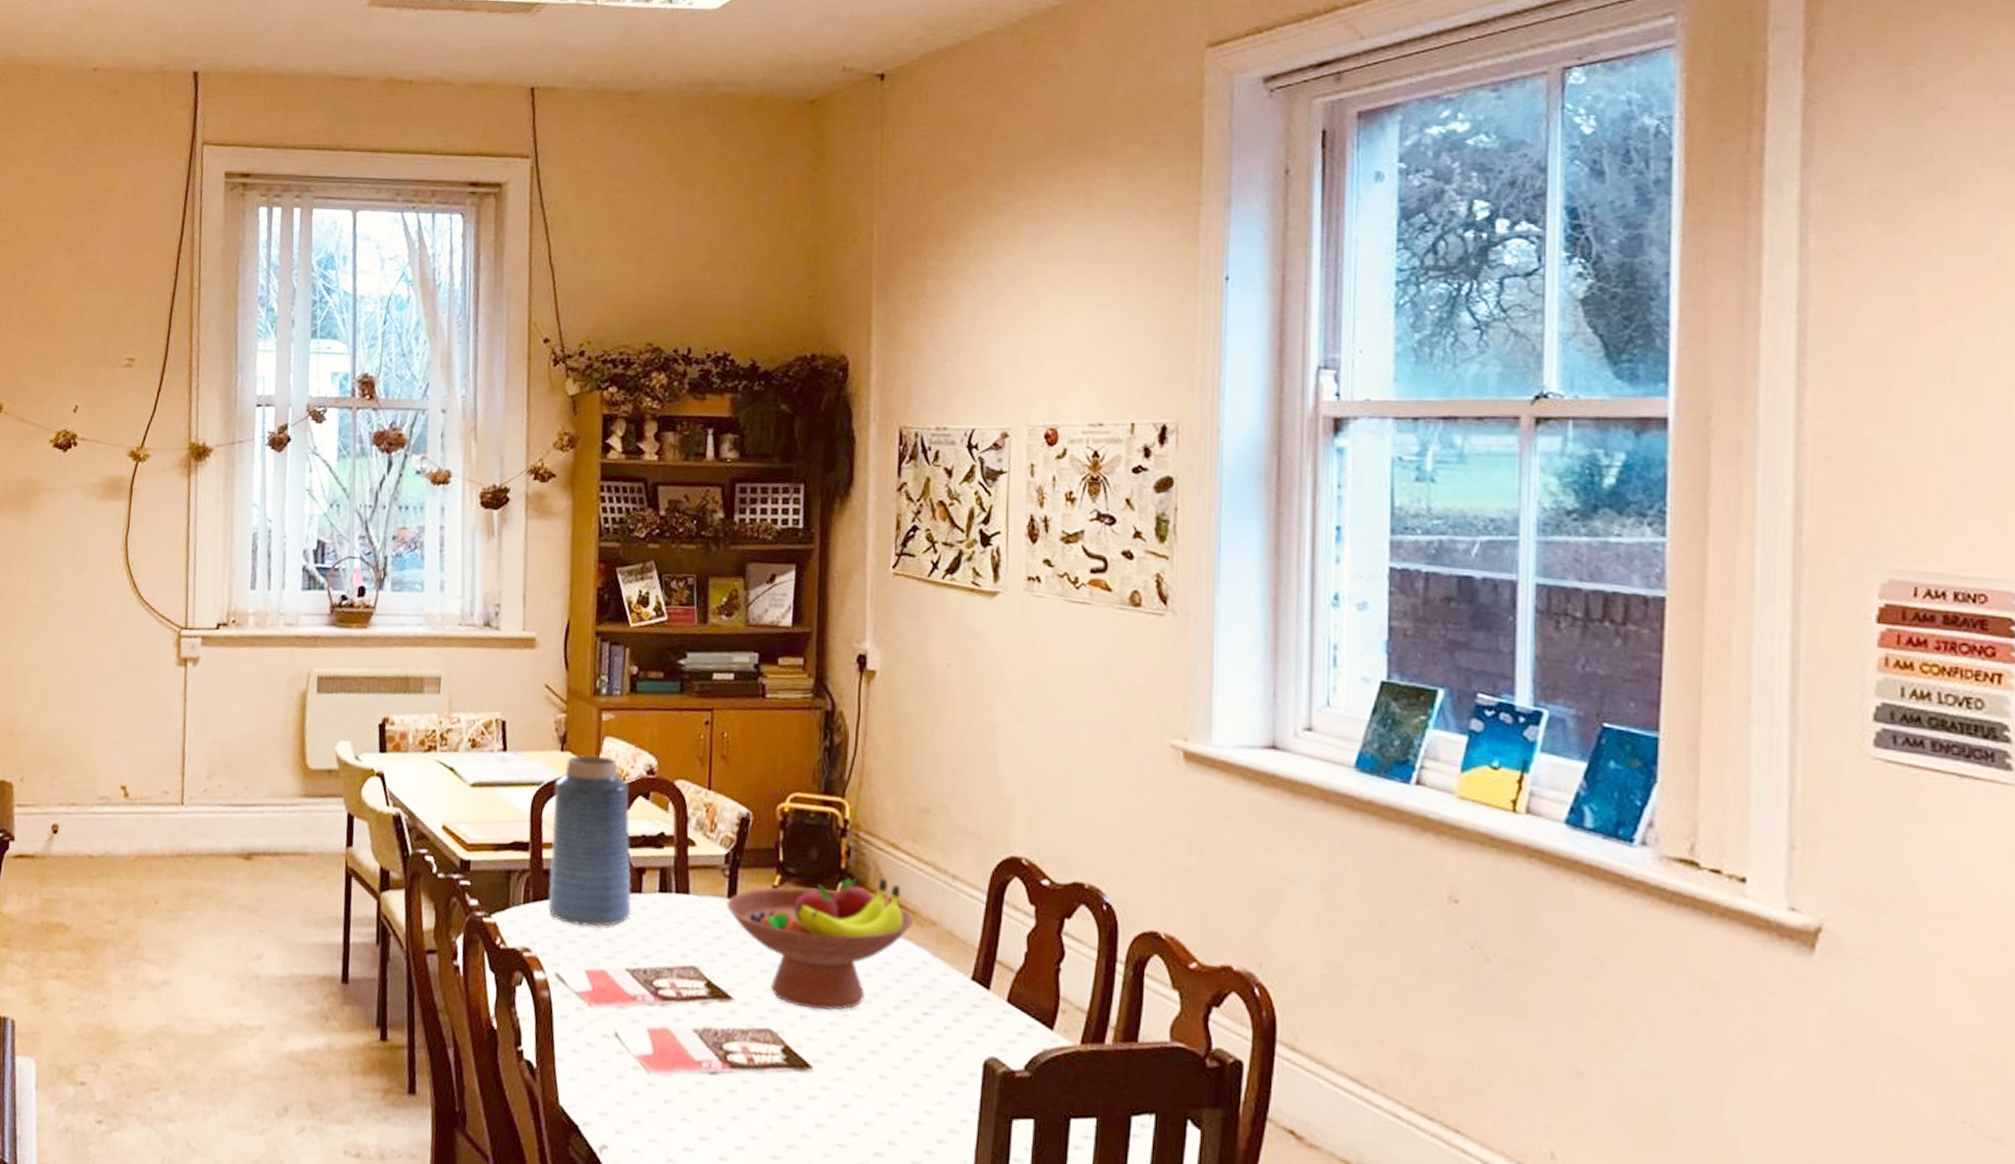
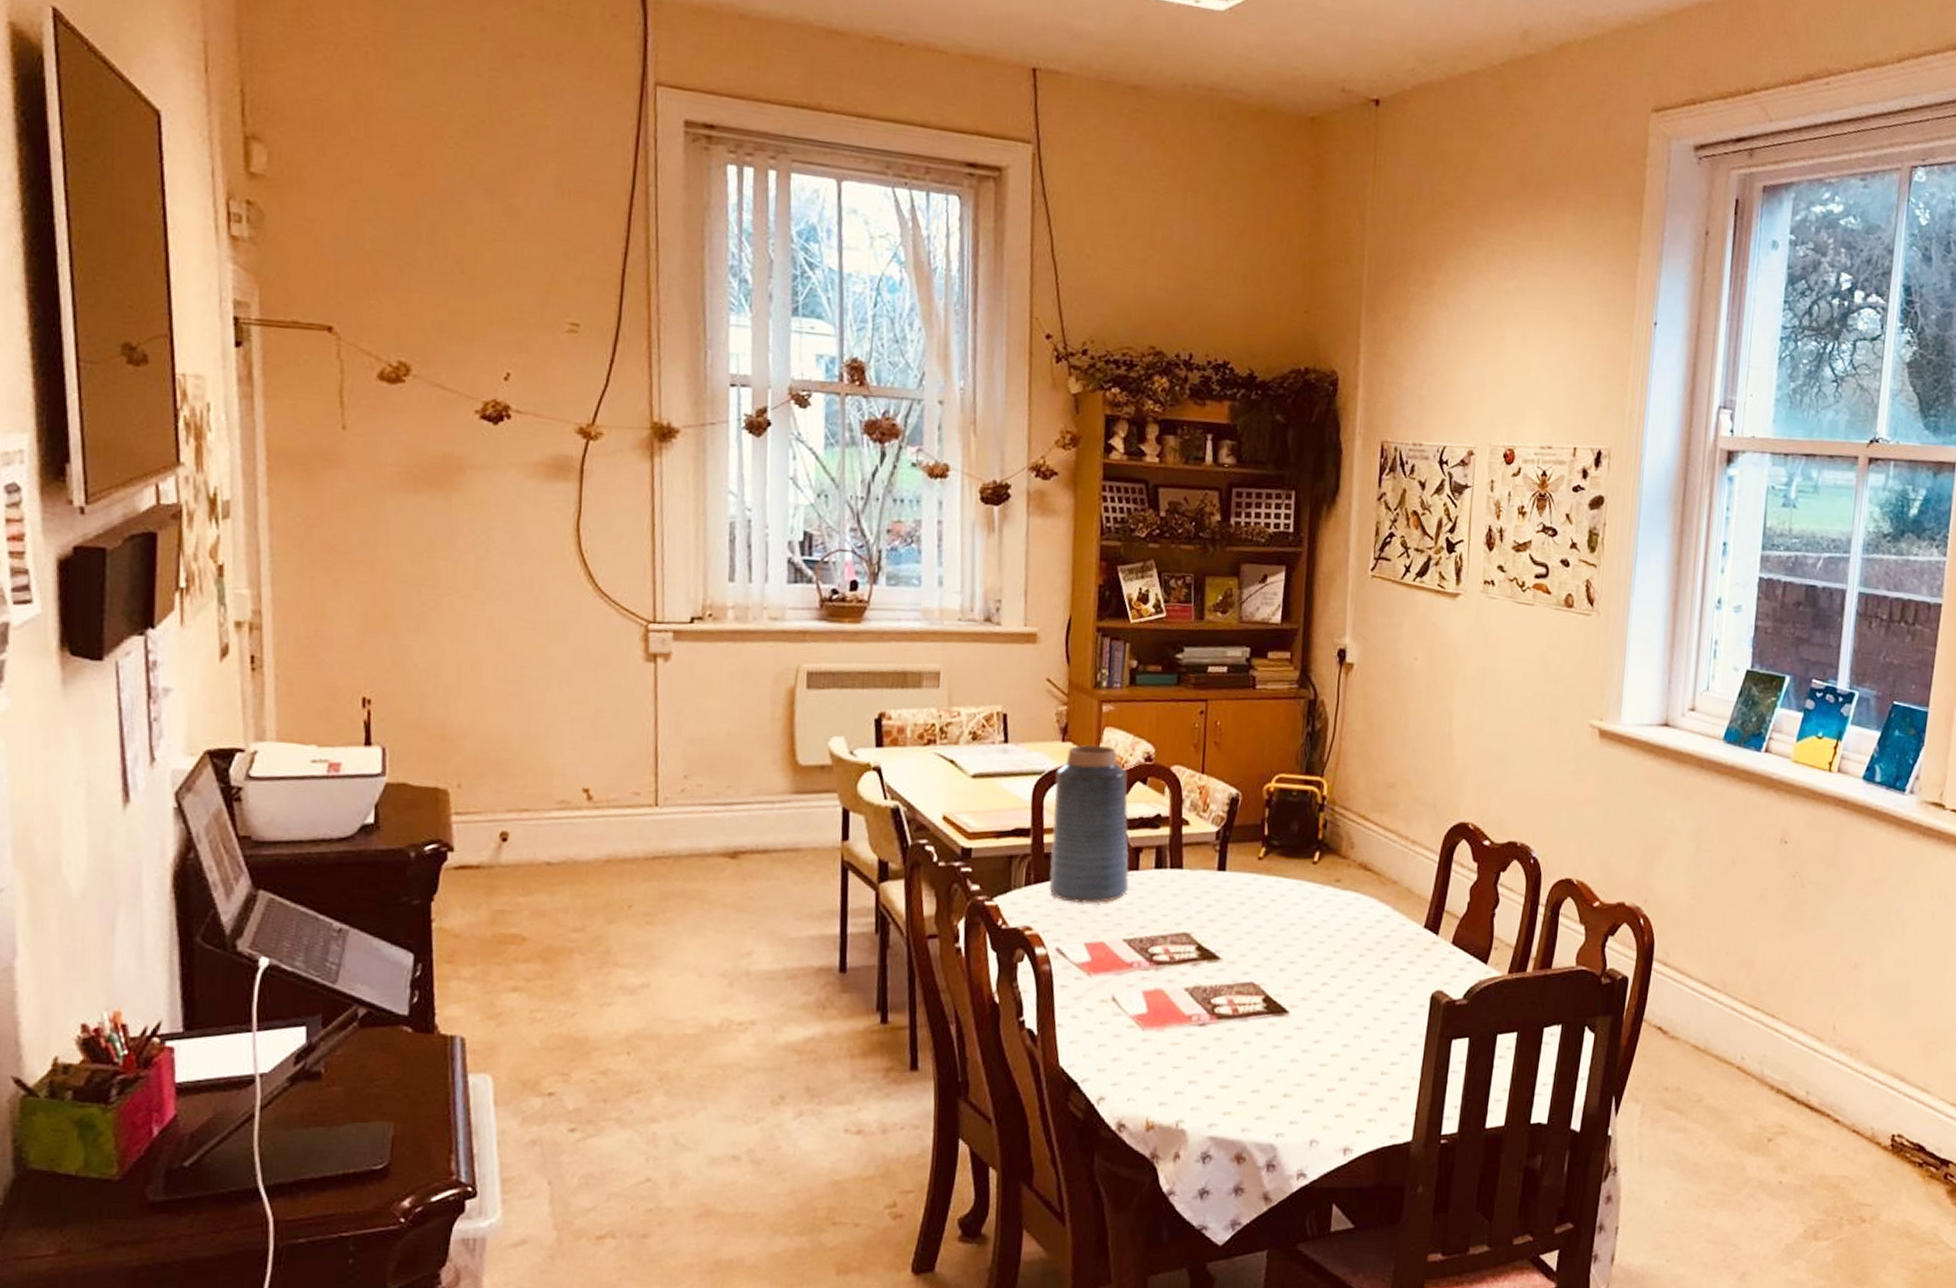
fruit bowl: present [726,877,914,1011] -> none [1216,845,1379,963]

